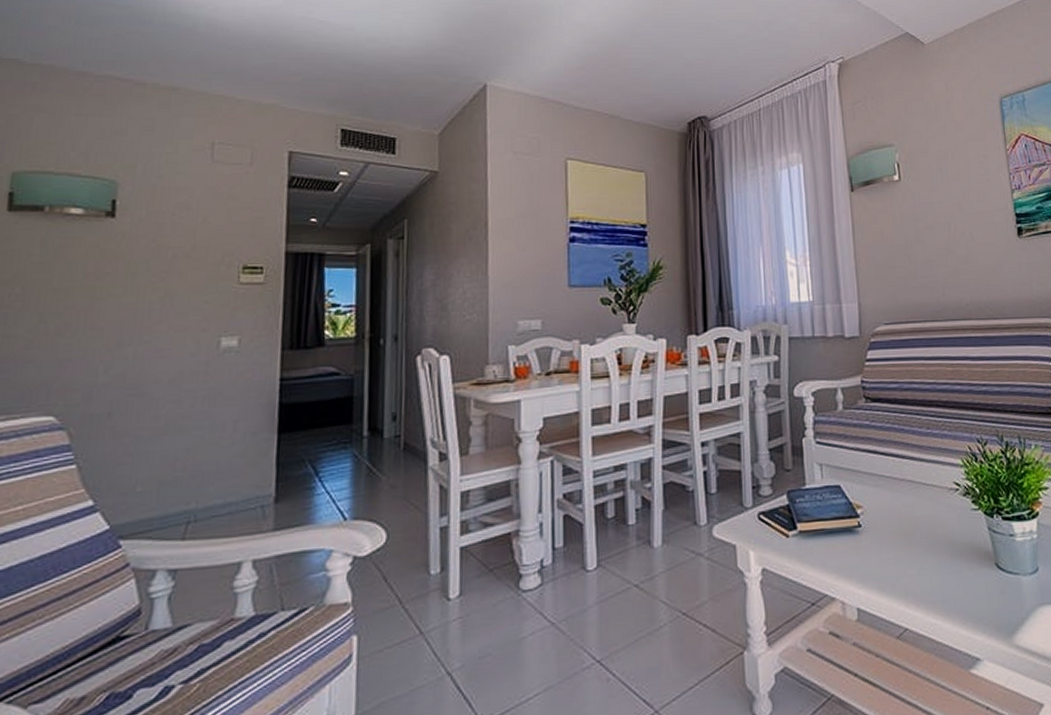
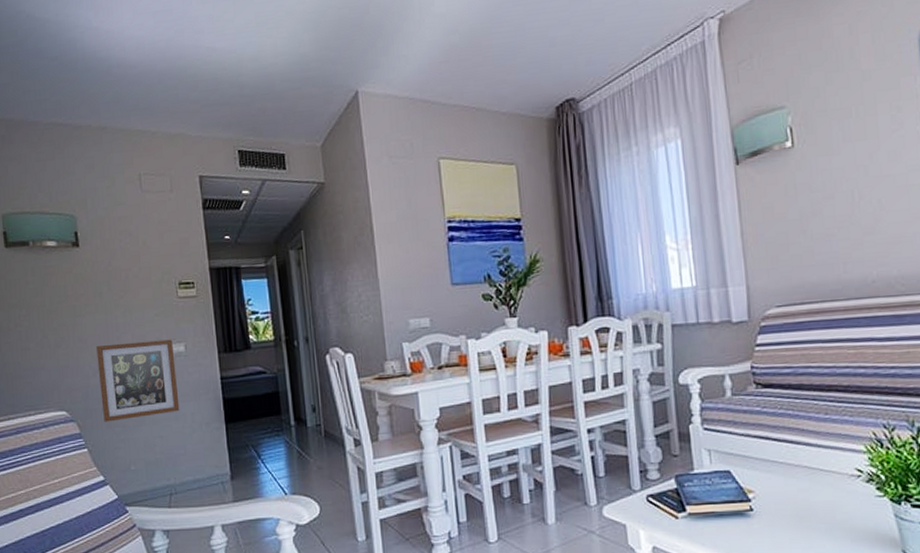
wall art: none [108,331,223,431] -> present [96,339,180,422]

